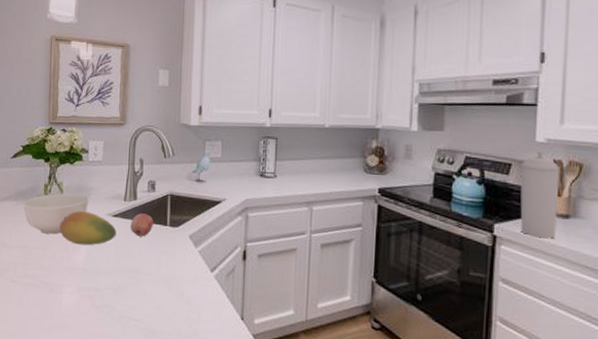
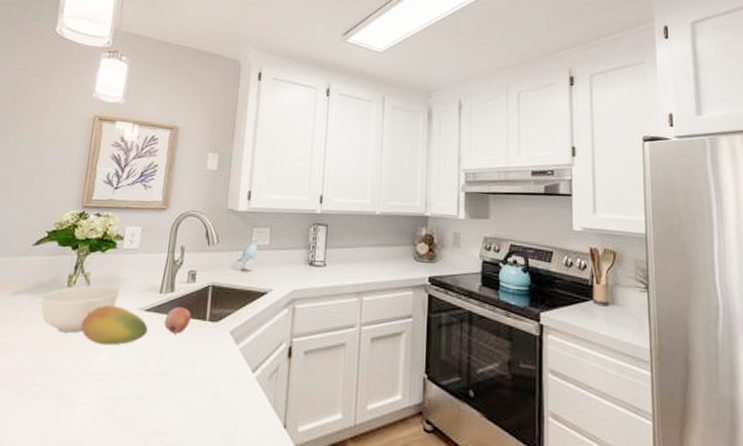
canister: present [520,150,561,239] -> none [561,238,598,327]

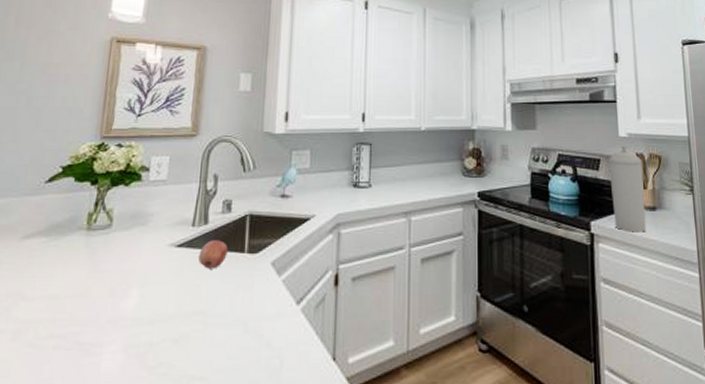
bowl: present [41,285,120,333] -> none [57,222,147,276]
fruit: present [81,305,148,346] -> none [104,244,180,287]
canister: none [561,238,598,327] -> present [608,145,646,233]

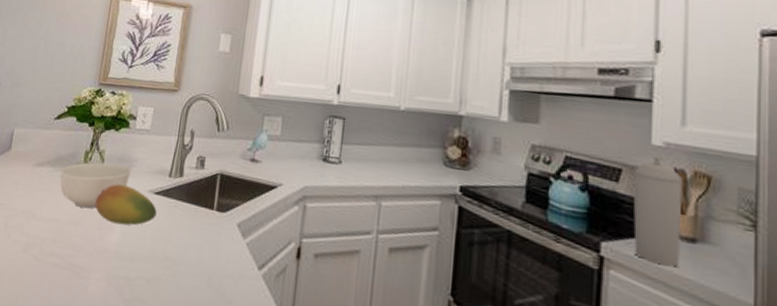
bowl: none [57,222,147,276] -> present [60,162,131,209]
fruit: none [104,244,180,287] -> present [95,184,157,225]
fruit: present [198,240,228,269] -> none [172,192,199,221]

